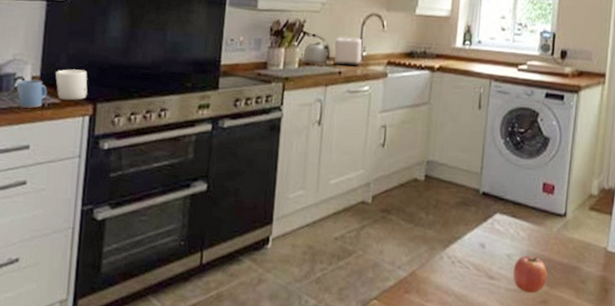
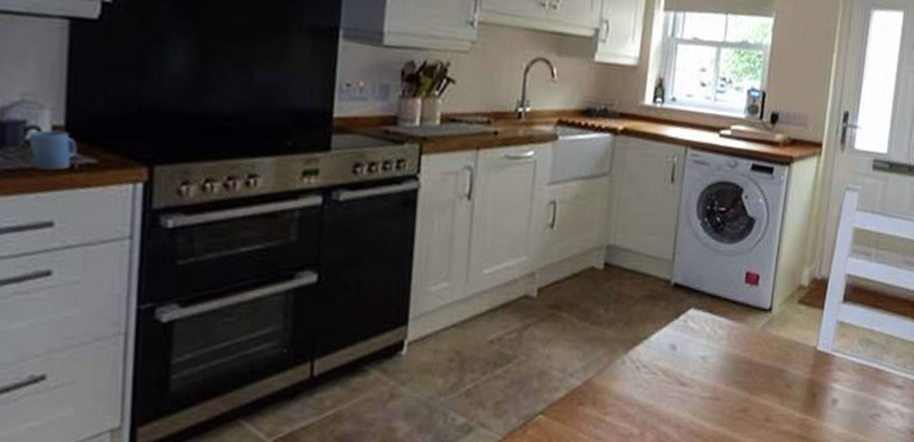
mug: present [55,69,88,101] -> none [88,117,139,161]
kettle: present [301,33,331,65] -> none [444,80,484,122]
toaster: present [334,37,363,66] -> none [488,86,526,124]
fruit: present [513,255,548,293] -> none [708,357,749,401]

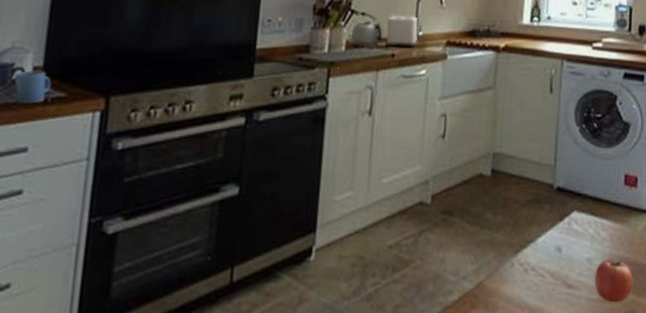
kettle: none [444,80,484,122] -> present [349,11,382,47]
toaster: none [488,86,526,124] -> present [386,15,419,47]
fruit: none [708,357,749,401] -> present [594,258,633,303]

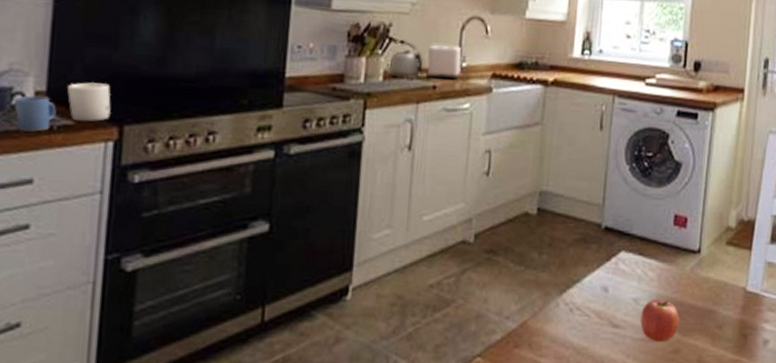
mug: none [61,57,100,94] -> present [66,82,111,122]

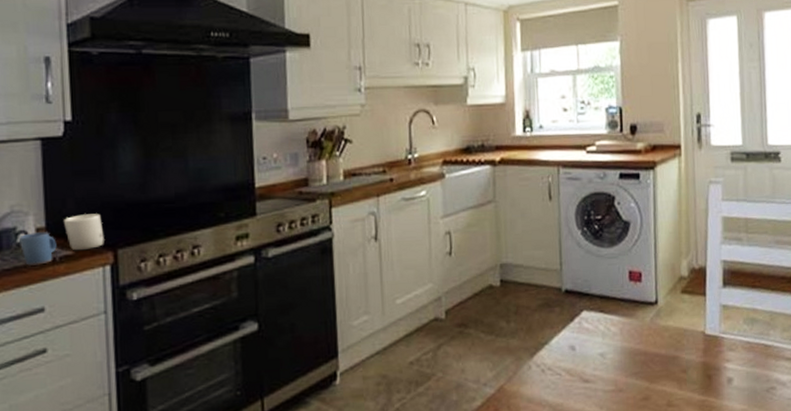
kettle: present [387,39,423,78] -> none [346,139,379,175]
toaster: present [427,44,462,79] -> none [381,139,415,172]
fruit: present [640,298,680,342] -> none [608,351,646,392]

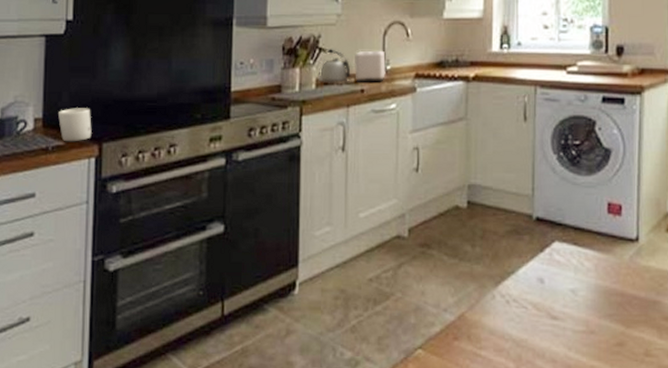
mug: present [18,232,57,266] -> none [18,122,51,153]
kettle: none [346,139,379,175] -> present [319,49,351,85]
toaster: none [381,139,415,172] -> present [355,50,387,82]

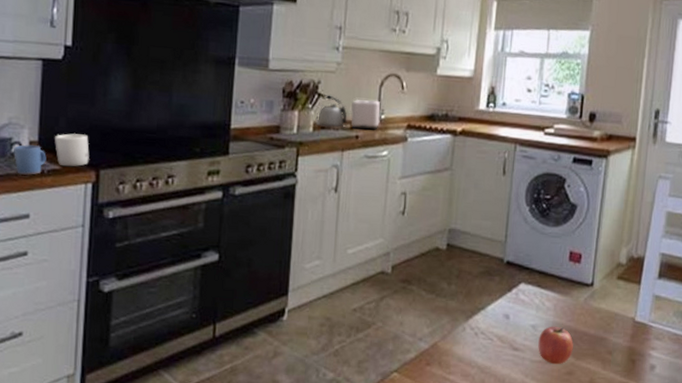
mug: none [18,122,51,153] -> present [13,144,46,175]
fruit: none [580,289,622,335] -> present [538,326,574,365]

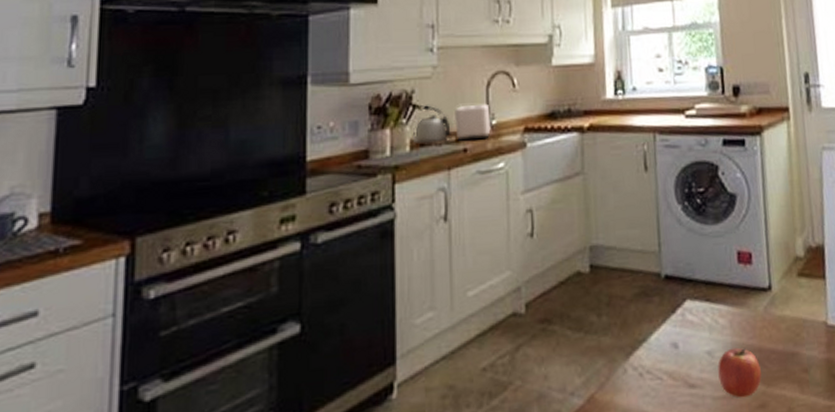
mug: present [13,144,46,175] -> none [15,217,62,259]
mug: present [54,133,90,167] -> none [72,194,121,240]

